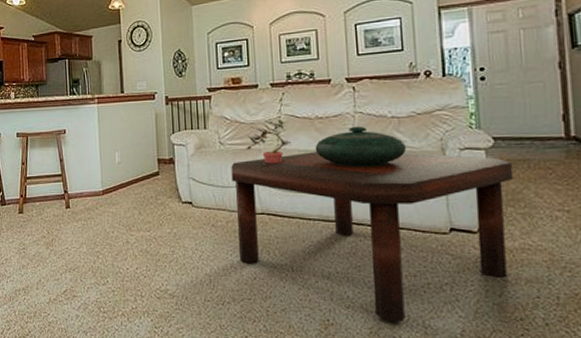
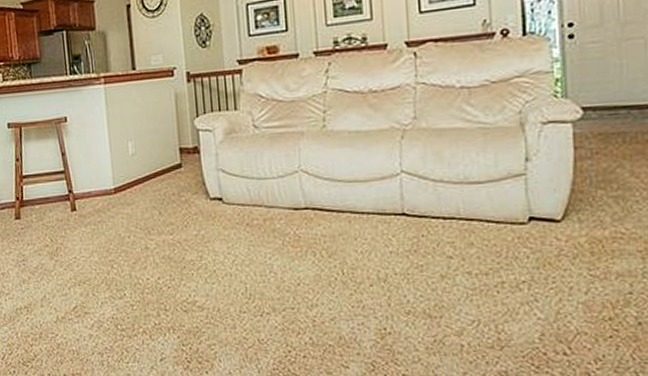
coffee table: present [231,152,514,322] -> none [268,129,606,328]
potted plant: present [246,120,292,166] -> none [285,96,341,152]
decorative bowl: present [315,126,407,167] -> none [368,99,479,149]

